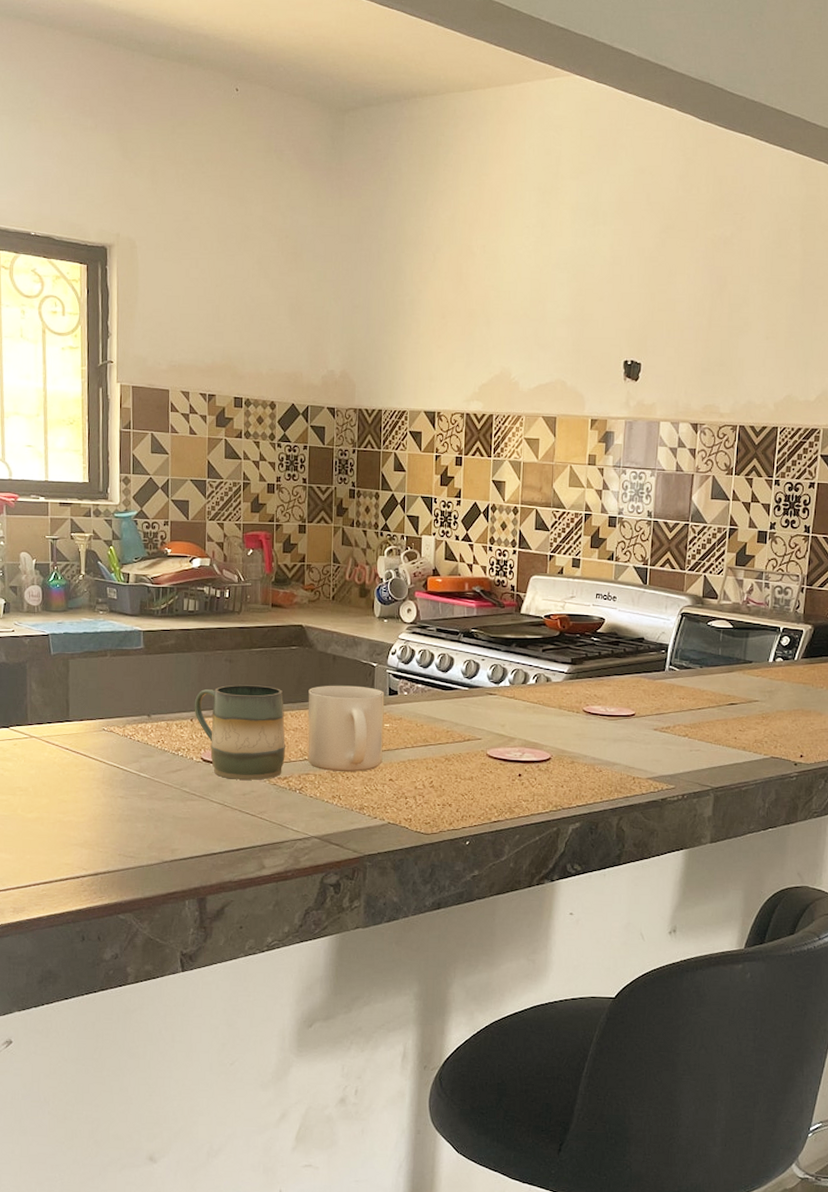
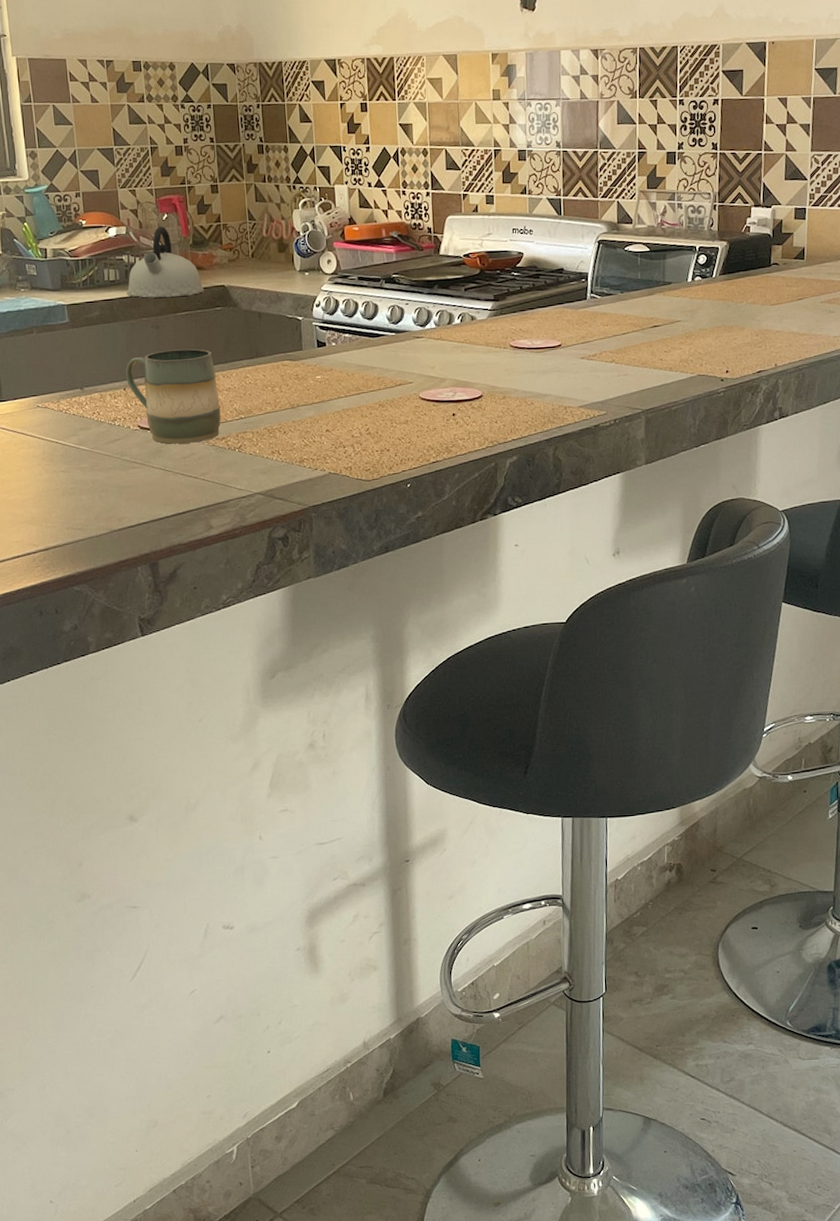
kettle: none [204,561,281,633] -> present [127,226,204,298]
cup: present [307,685,385,772] -> none [237,340,318,427]

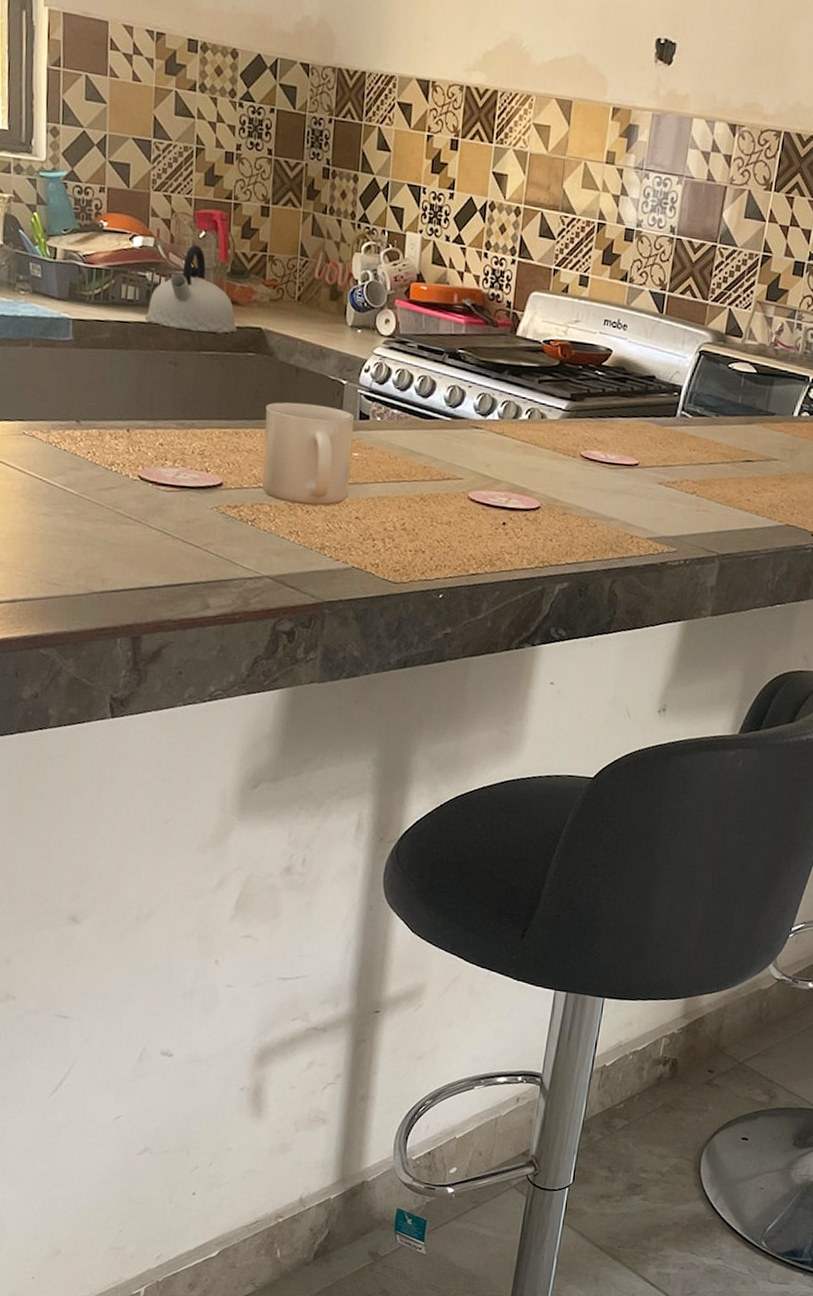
mug: present [125,348,221,444] -> none [131,392,238,507]
cup: none [237,340,318,427] -> present [262,402,355,506]

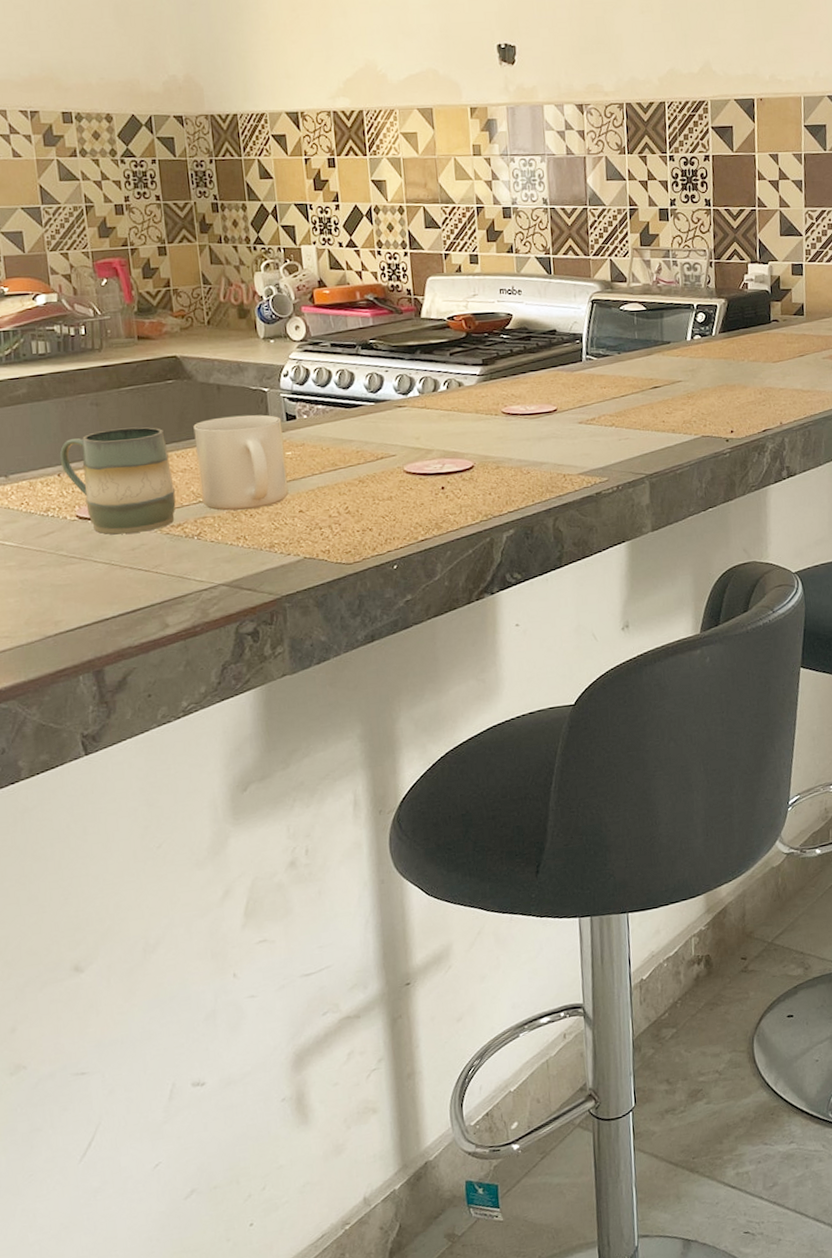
mug: none [131,392,238,507] -> present [59,427,176,535]
kettle: present [145,244,237,334] -> none [60,292,152,372]

